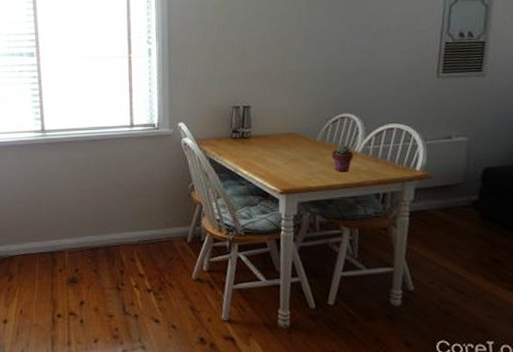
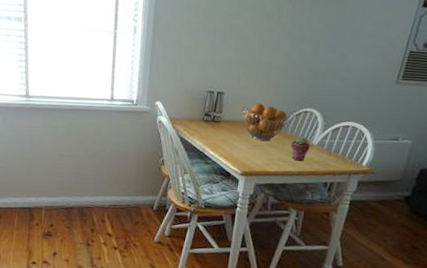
fruit basket: none [272,113,325,154] -> present [242,103,289,142]

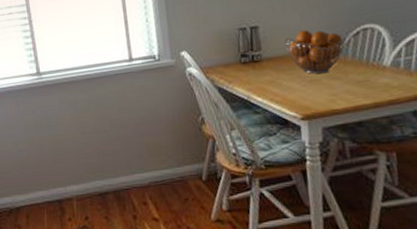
potted succulent: present [291,137,310,161] -> none [356,60,382,91]

